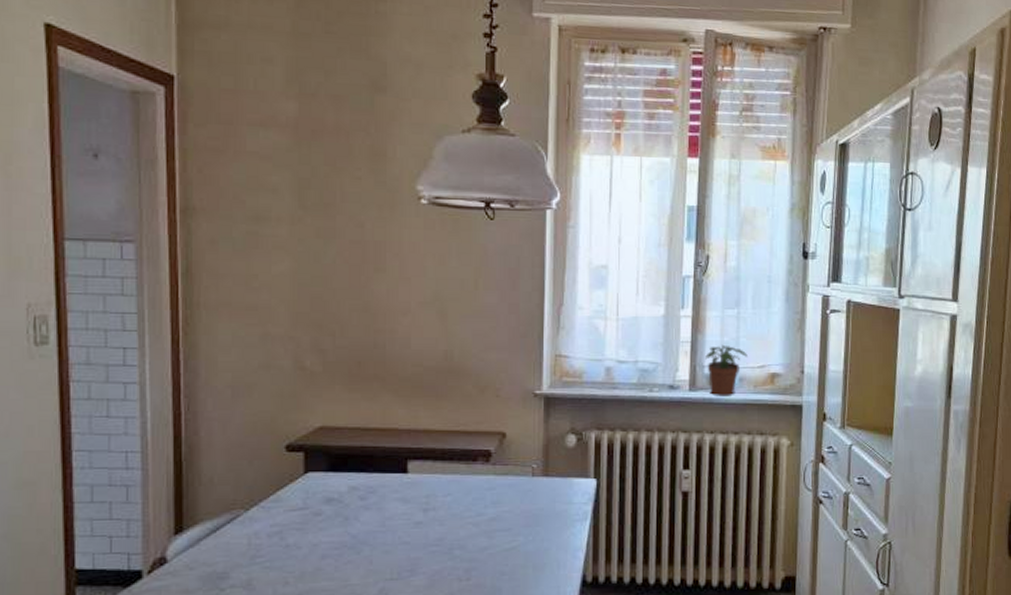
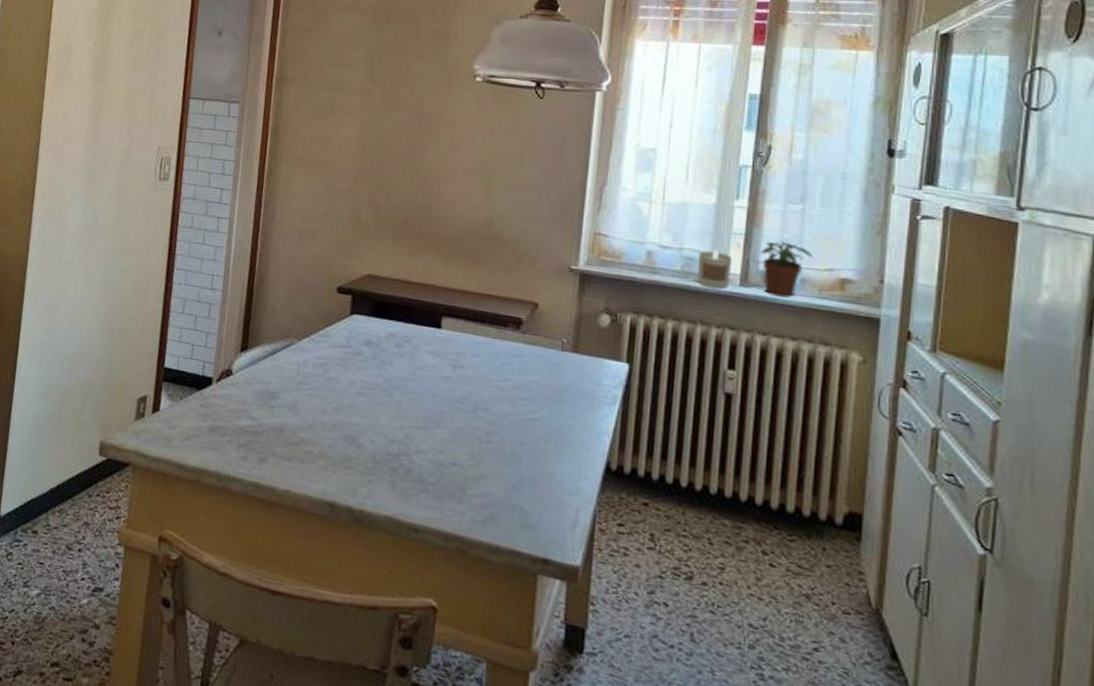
candle: none [651,360,682,397] -> present [696,250,733,290]

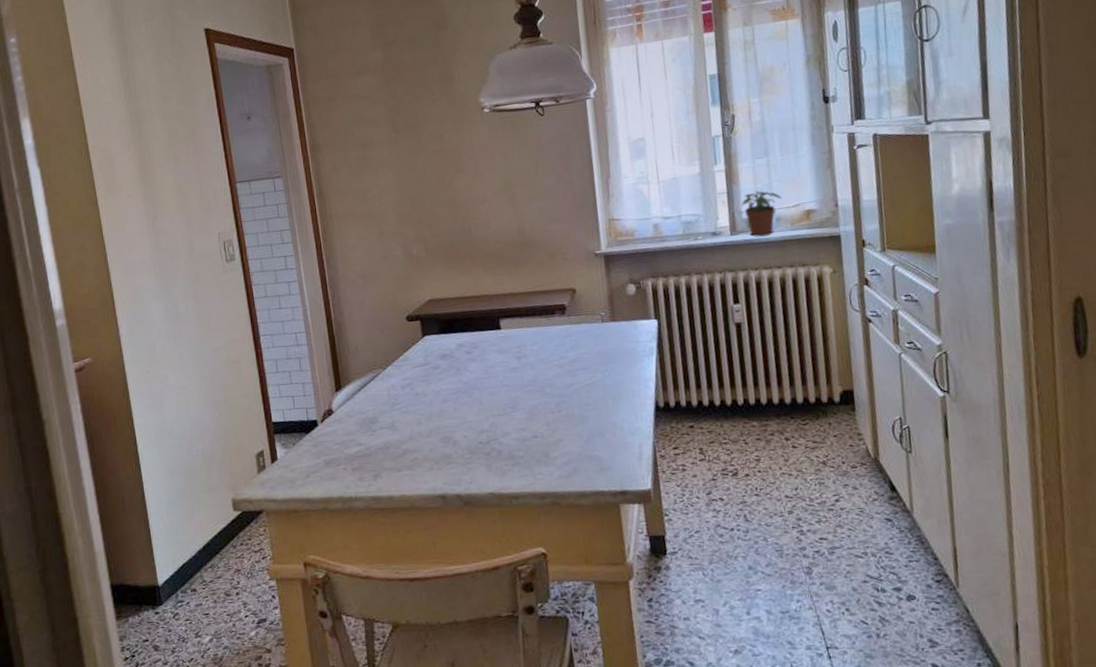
candle: present [696,250,733,290] -> none [695,210,722,244]

